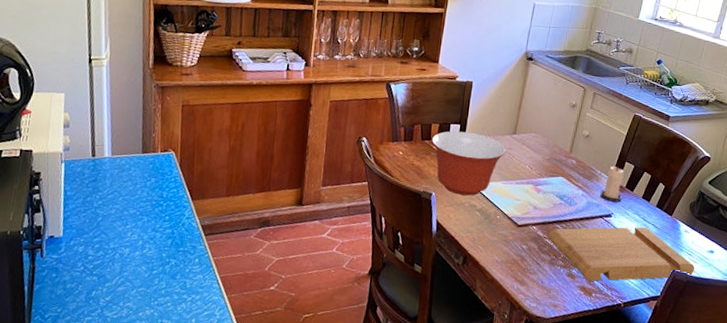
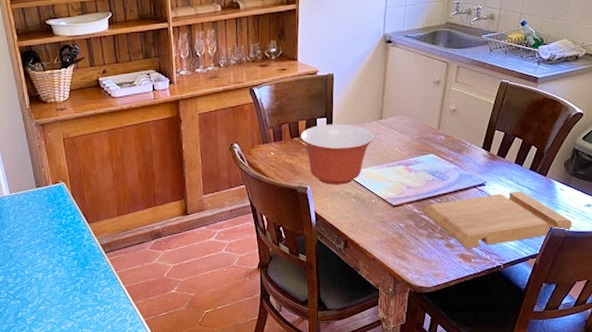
candle: present [600,165,624,202] -> none [472,135,494,171]

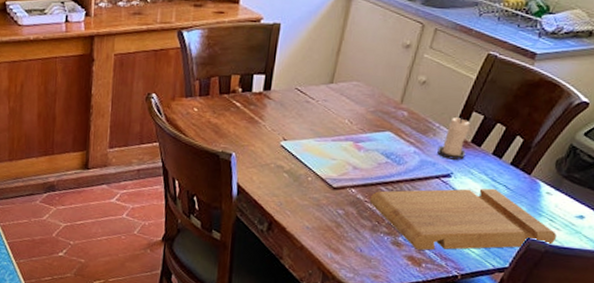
mixing bowl: present [300,124,374,185] -> none [231,82,320,156]
candle: none [472,135,494,171] -> present [437,116,470,160]

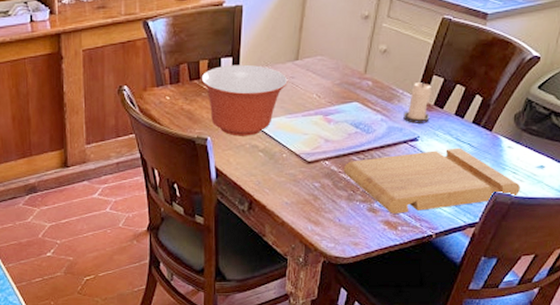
mixing bowl: none [231,82,320,156] -> present [201,64,288,136]

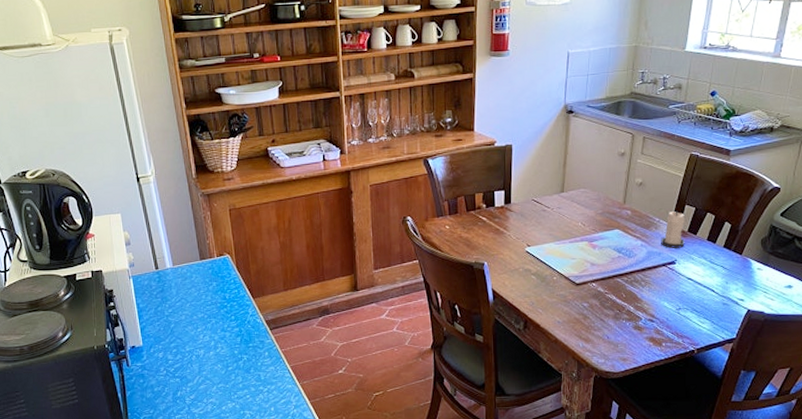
mixing bowl: present [201,64,288,136] -> none [477,196,555,261]
cutting board: present [343,147,520,214] -> none [609,269,771,331]

